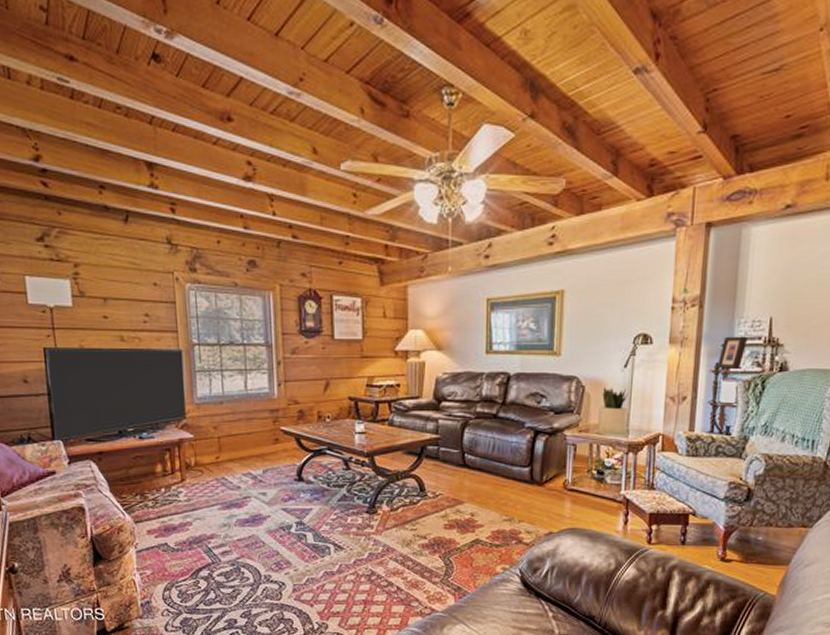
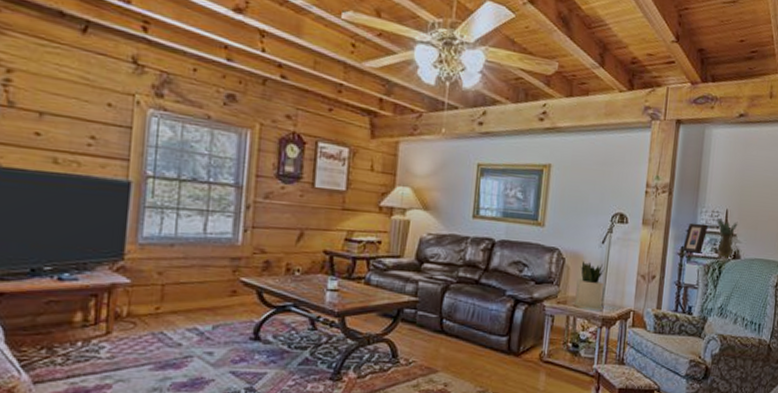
vase: none [758,328,785,372] -> present [716,218,738,259]

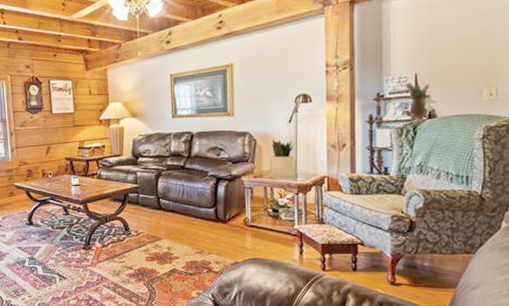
picture frame: present [683,223,709,255] -> none [371,90,397,120]

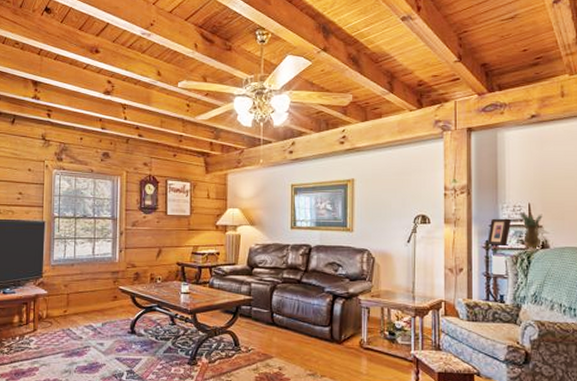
planter: present [268,139,298,181] -> none [385,259,415,303]
picture frame: none [371,90,397,120] -> present [488,218,512,247]

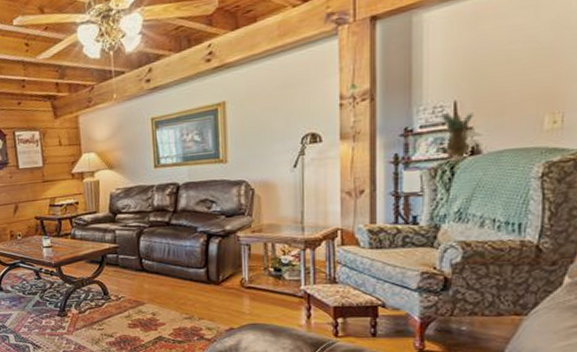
picture frame: present [488,218,512,247] -> none [397,123,430,159]

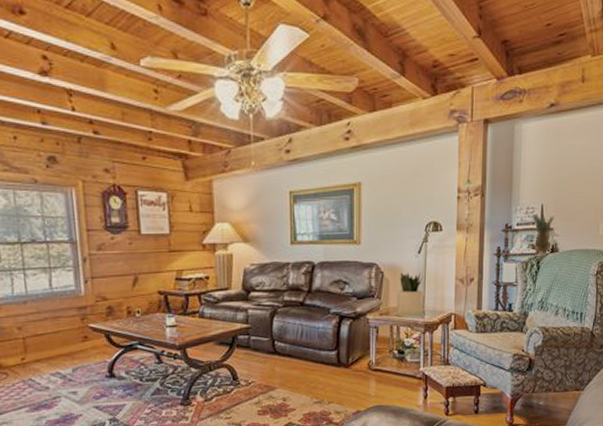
planter: none [268,187,305,235] -> present [394,272,425,318]

